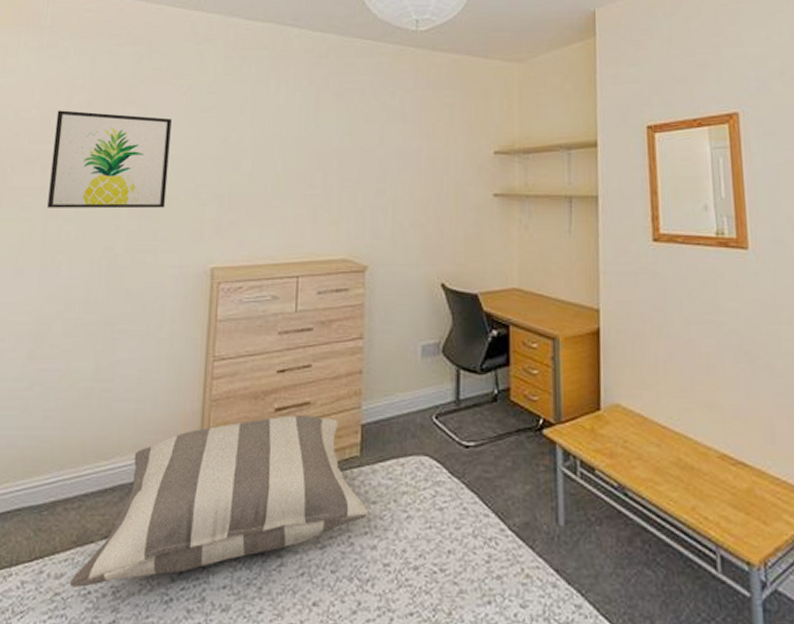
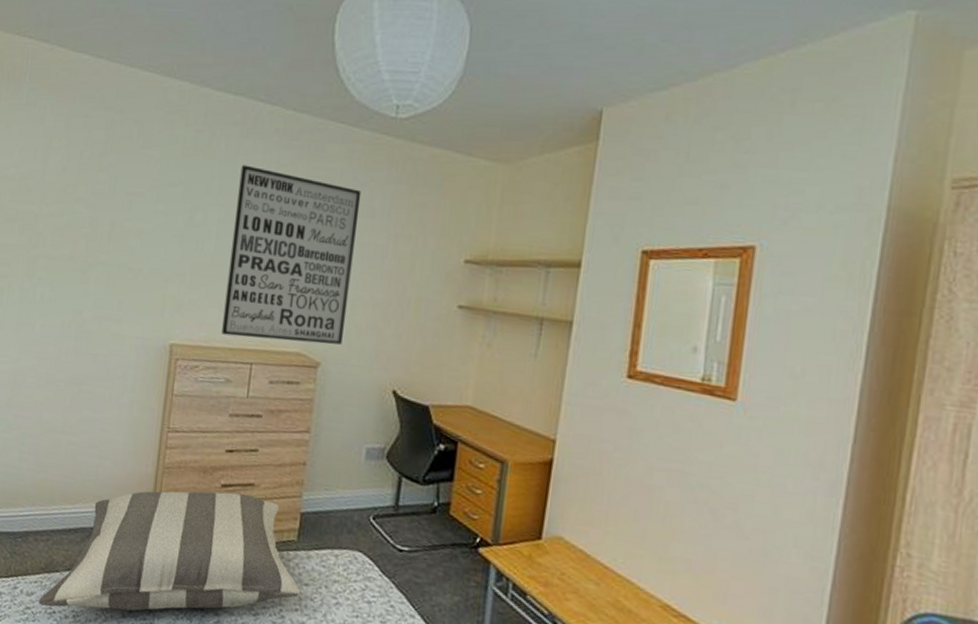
wall art: present [47,110,172,209] -> none [24,171,140,280]
wall art: none [265,85,392,251] -> present [221,165,362,345]

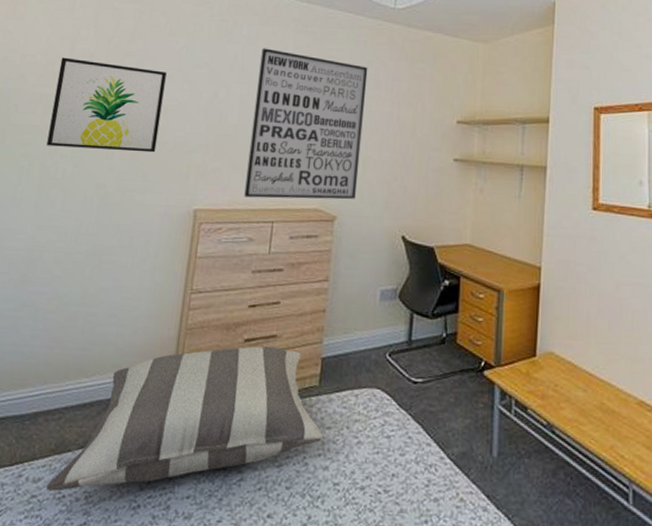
wall art: none [24,171,140,280] -> present [46,57,167,153]

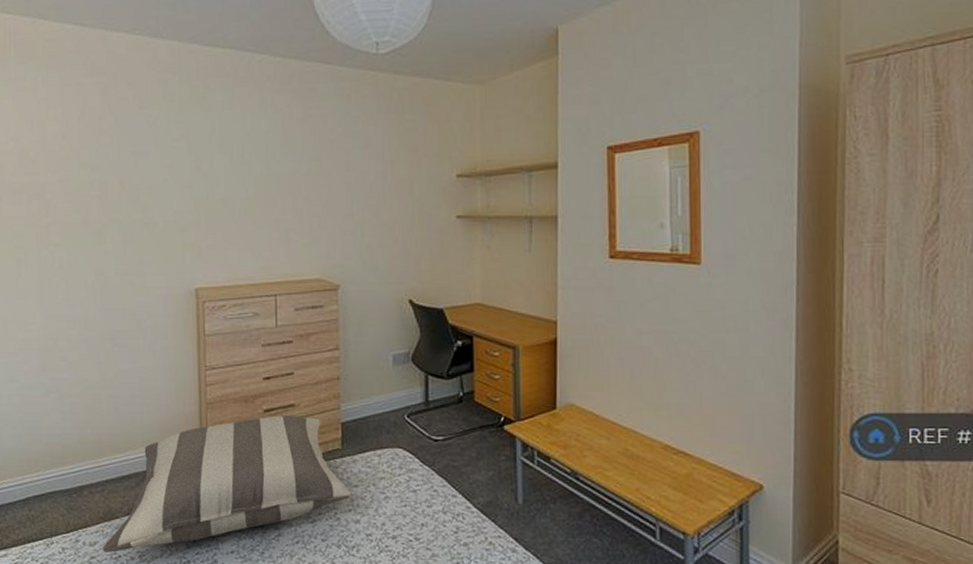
wall art: present [46,57,167,153] -> none [34,142,147,236]
wall art: present [244,48,368,200] -> none [239,112,358,272]

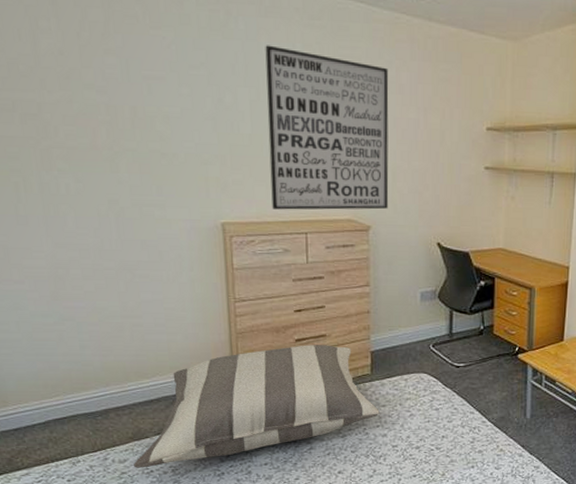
wall art: none [239,112,358,272] -> present [265,45,389,210]

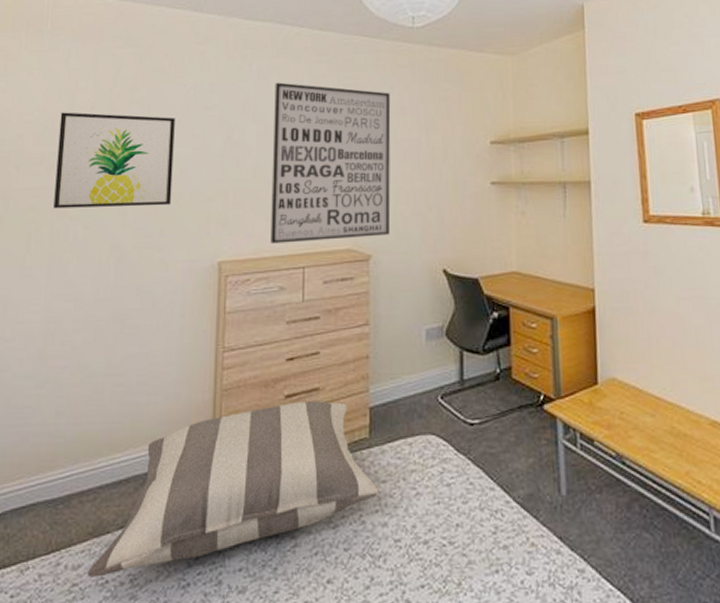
wall art: none [24,55,166,165] -> present [53,112,175,209]

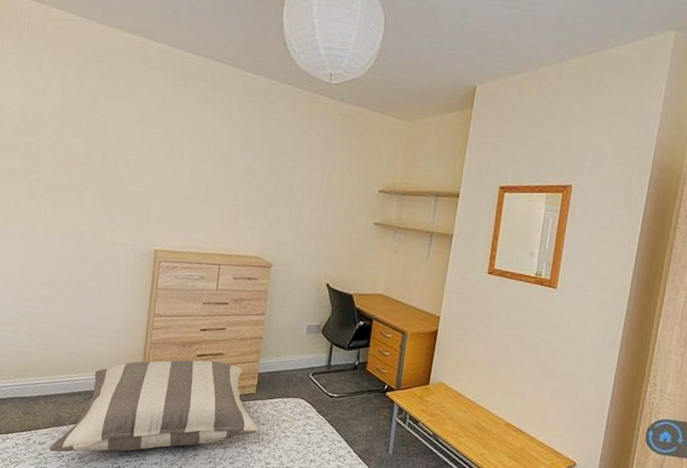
wall art: present [53,112,175,209] -> none [28,109,127,200]
wall art: present [271,82,391,244] -> none [196,113,304,251]

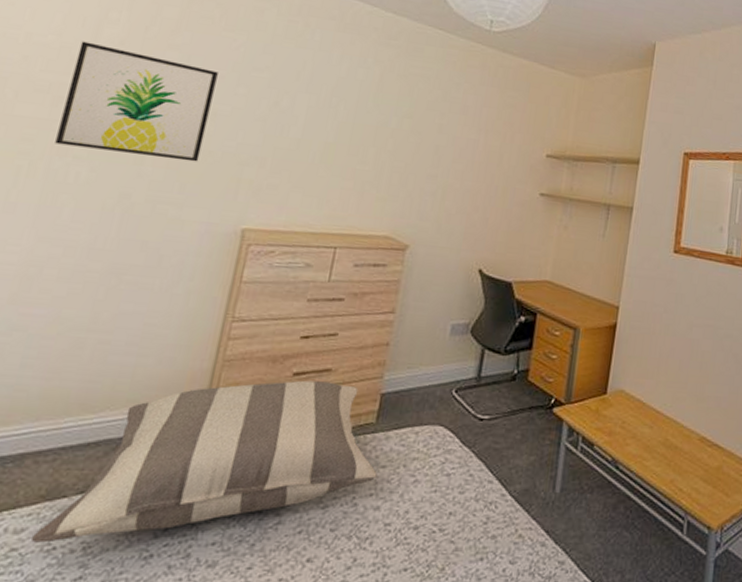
wall art: none [28,109,127,200] -> present [55,41,218,162]

